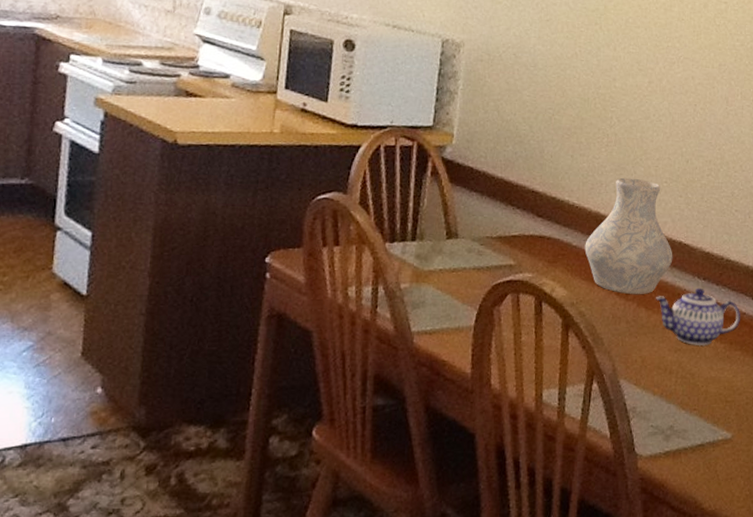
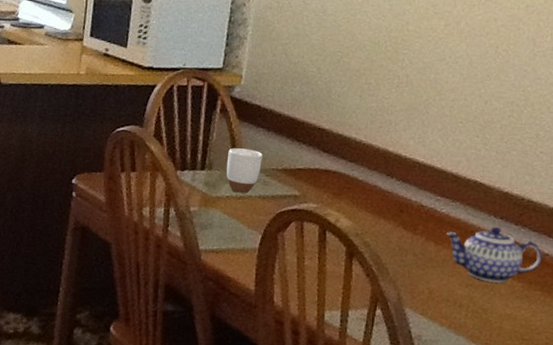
mug: none [438,215,476,265] -> present [226,148,263,194]
vase: present [584,177,673,295] -> none [371,117,467,230]

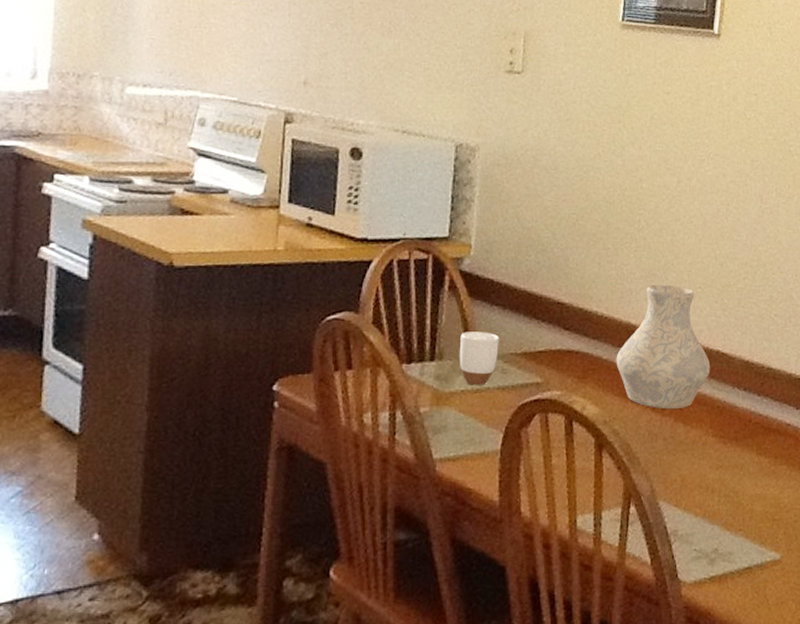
vase: none [371,117,467,230] -> present [616,284,711,410]
teapot: present [446,226,542,284] -> none [694,399,784,462]

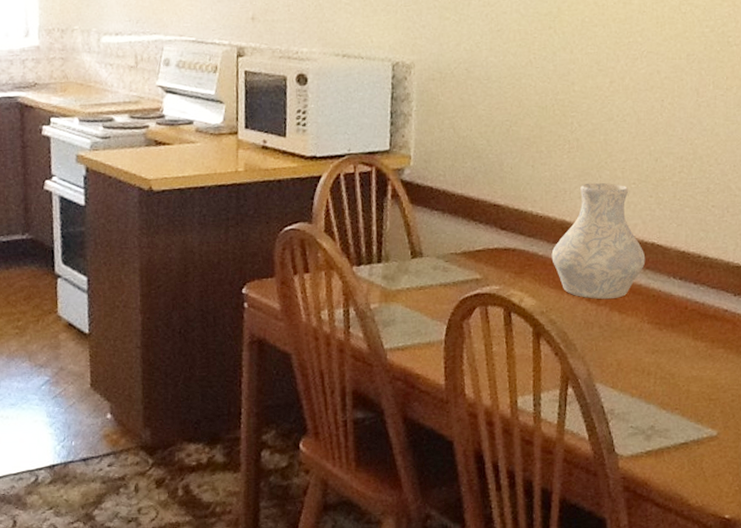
mug: present [459,332,499,385] -> none [403,235,440,283]

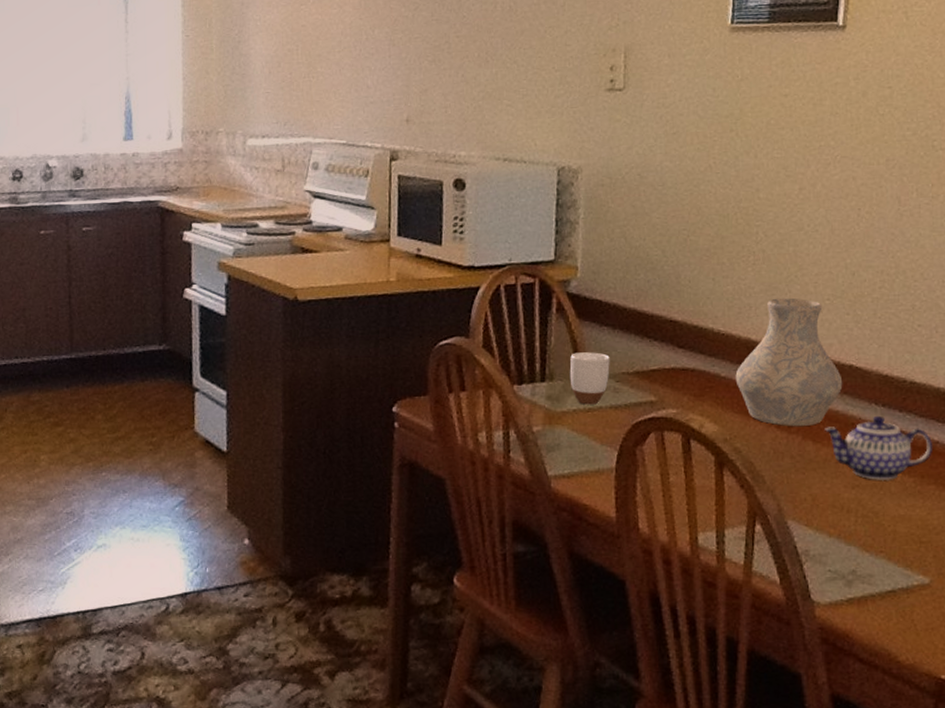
mug: none [403,235,440,283] -> present [569,352,610,405]
teapot: none [629,288,722,347] -> present [825,415,932,481]

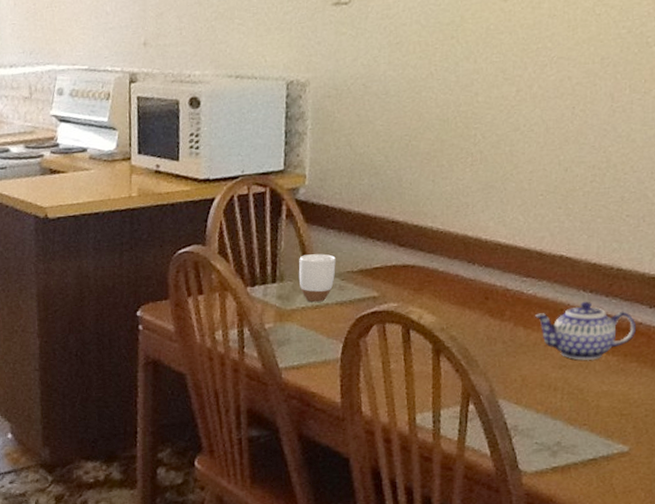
vase: present [735,297,843,427] -> none [452,195,553,315]

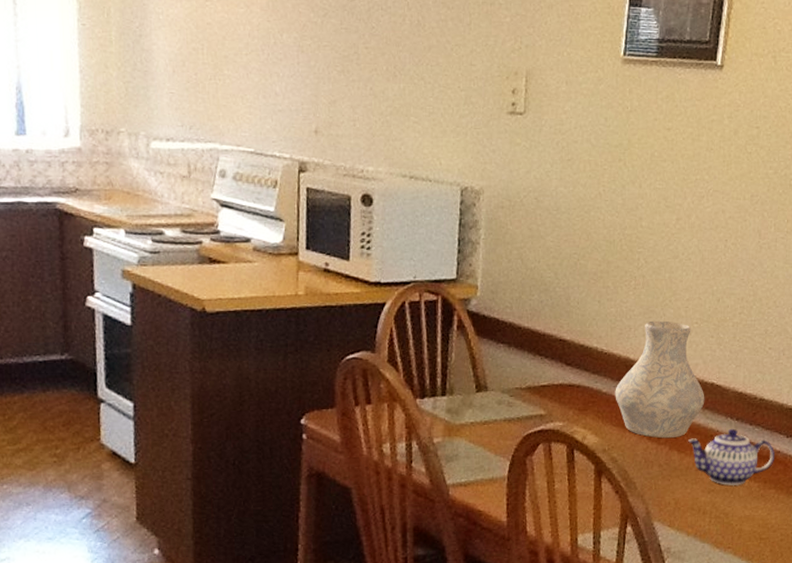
mug: present [298,253,336,302] -> none [468,368,505,418]
vase: none [452,195,553,315] -> present [615,320,705,439]

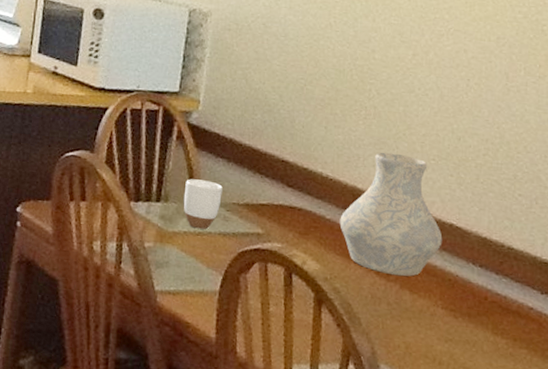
mug: none [468,368,505,418] -> present [183,179,223,230]
teapot: present [688,428,775,486] -> none [422,275,526,340]

